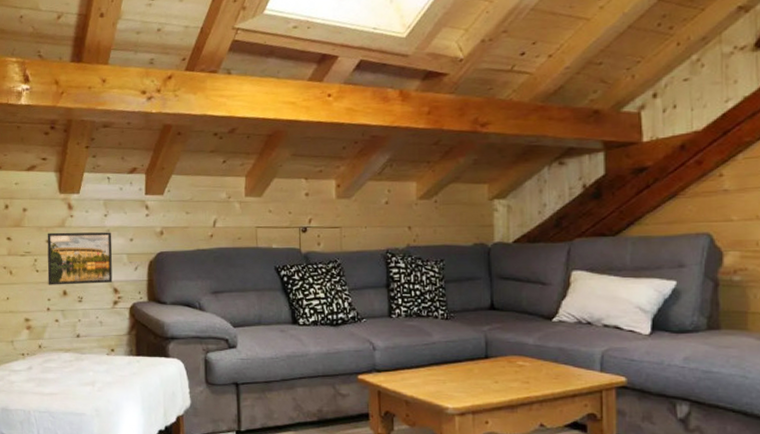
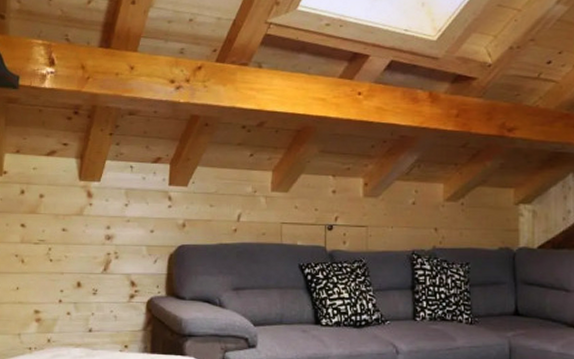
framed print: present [47,232,113,285] -> none [61,221,132,276]

